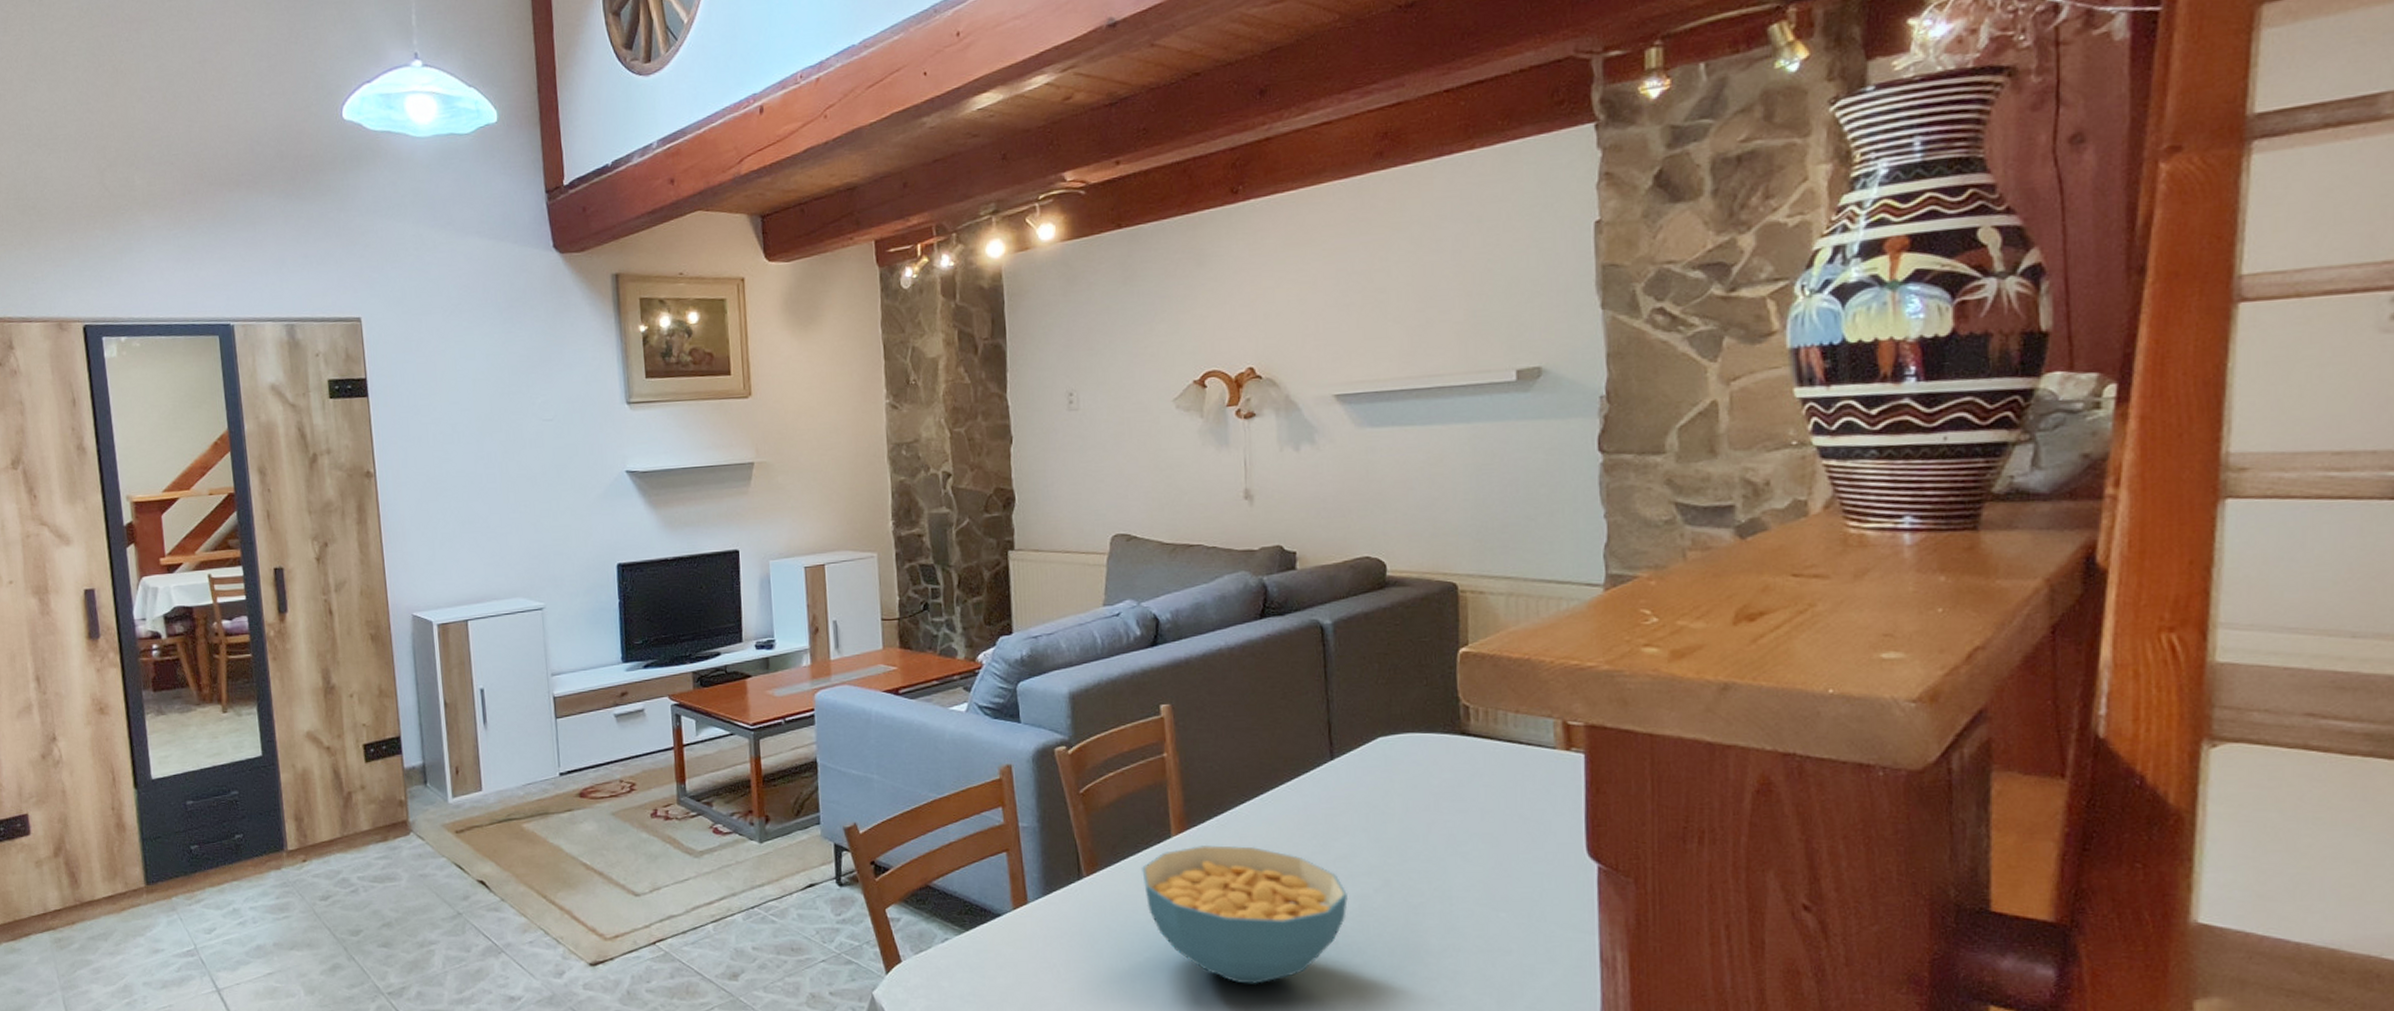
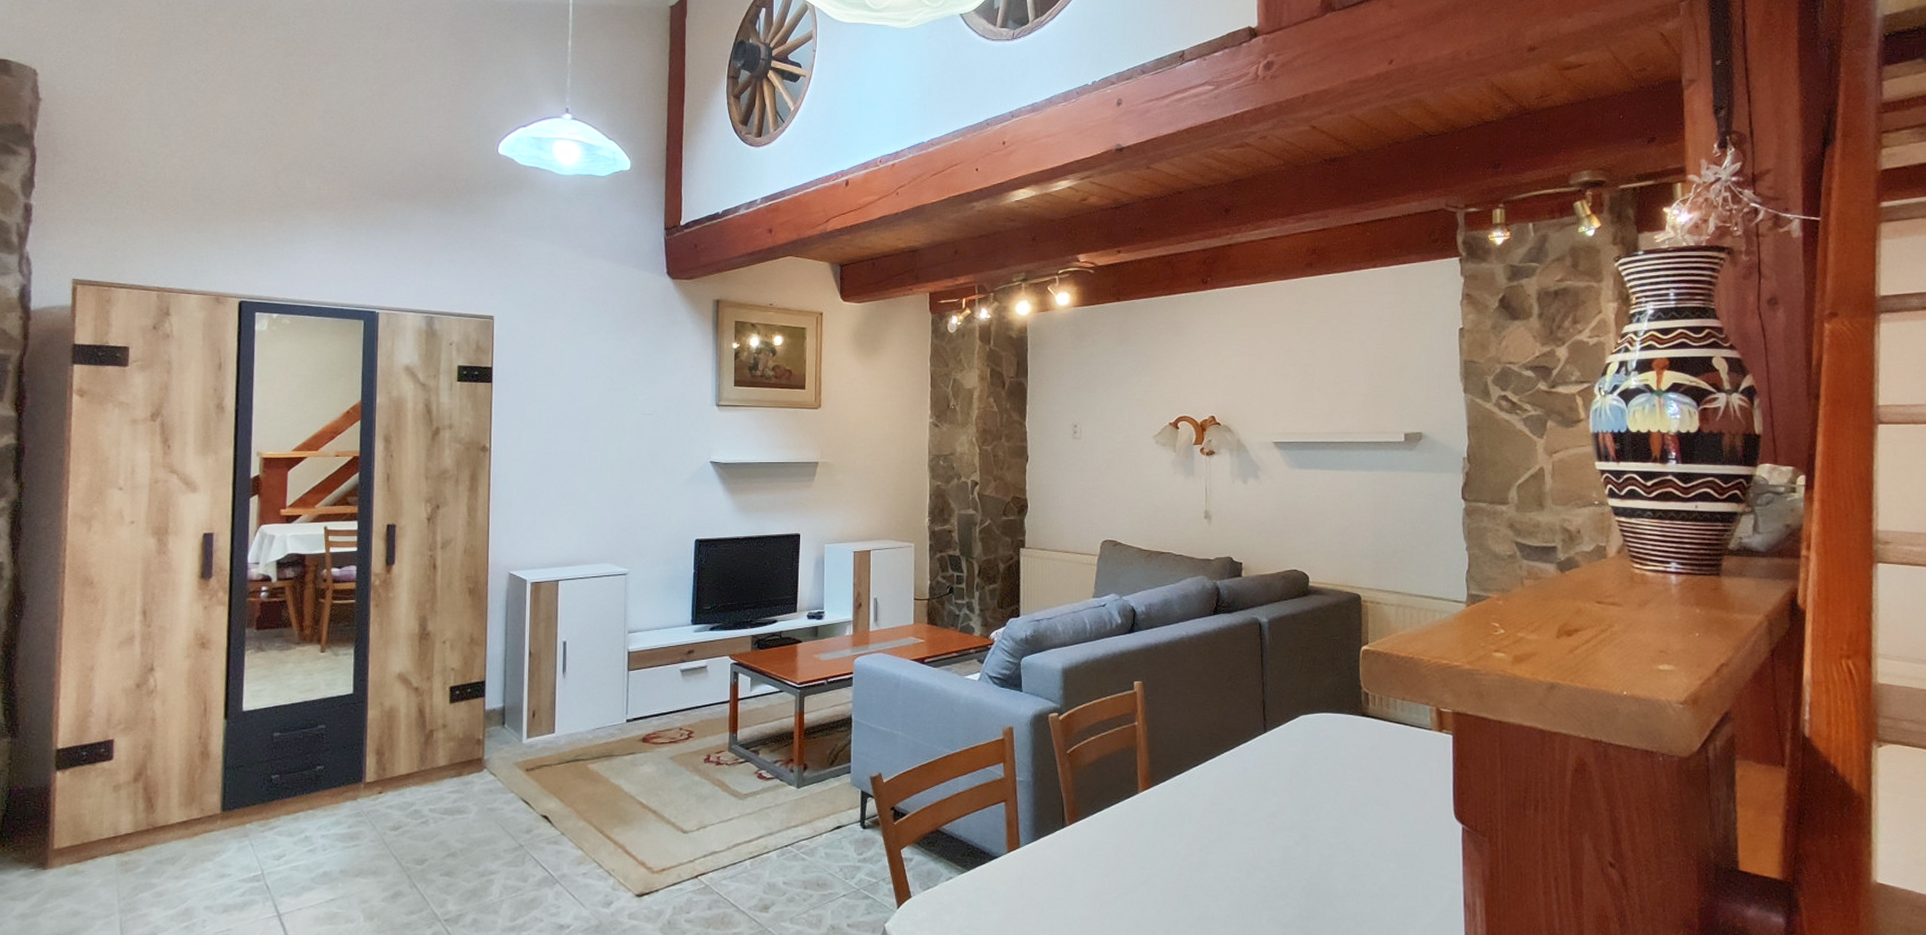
cereal bowl: present [1142,844,1348,984] -> none [1114,800,1274,922]

